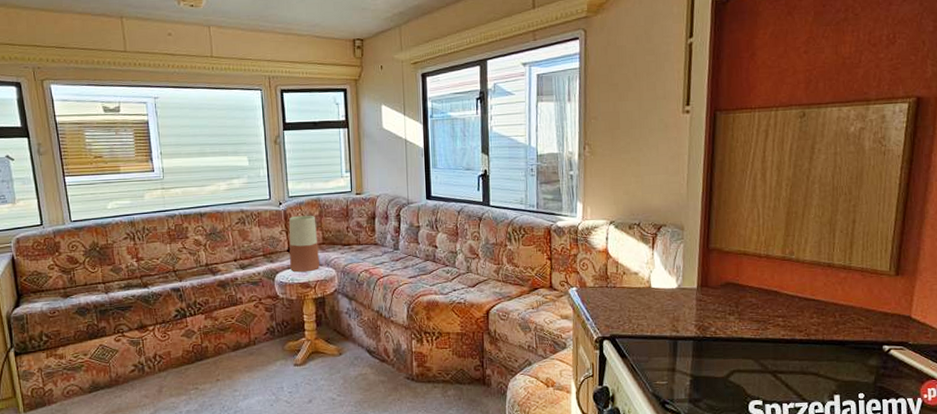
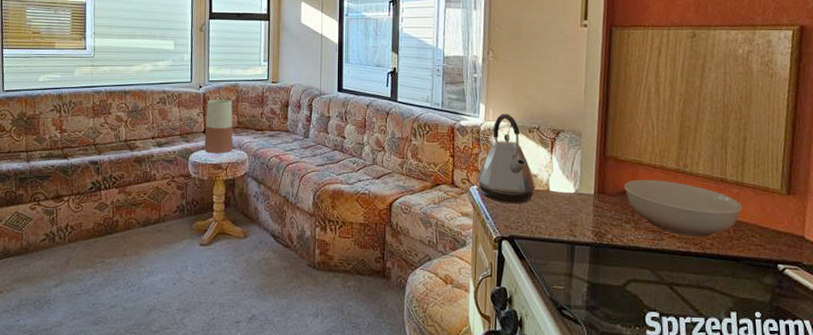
kettle: none [576,211,637,304] -> present [477,114,536,204]
bowl: none [728,269,850,325] -> present [624,179,743,238]

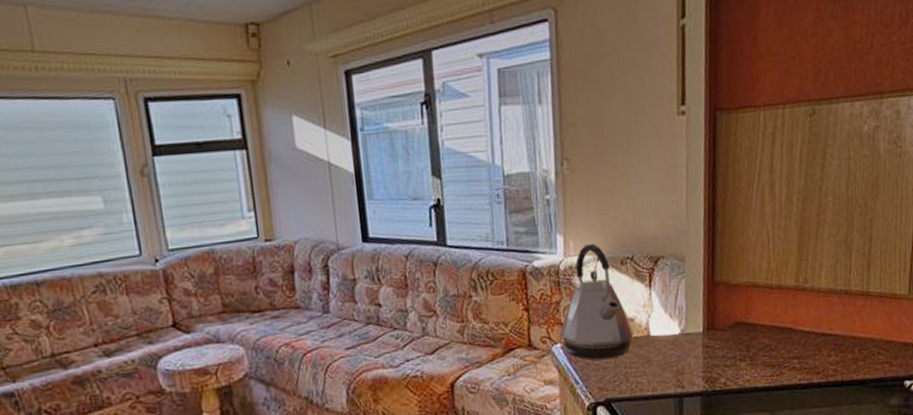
vase: present [204,99,233,154] -> none [170,274,221,355]
bowl: present [624,179,743,238] -> none [737,302,869,366]

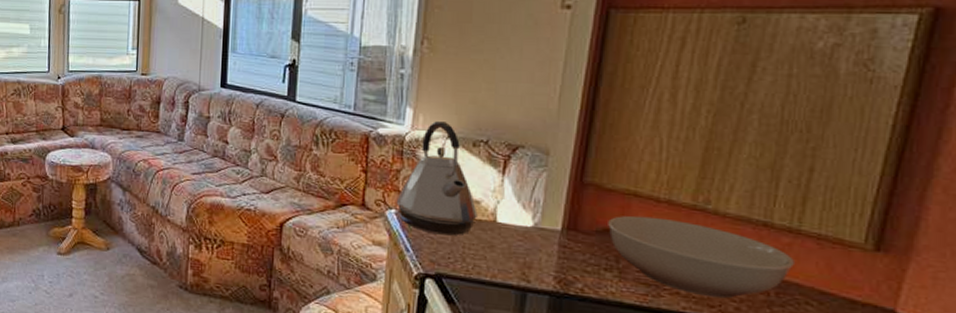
bowl: none [737,302,869,366] -> present [608,215,796,299]

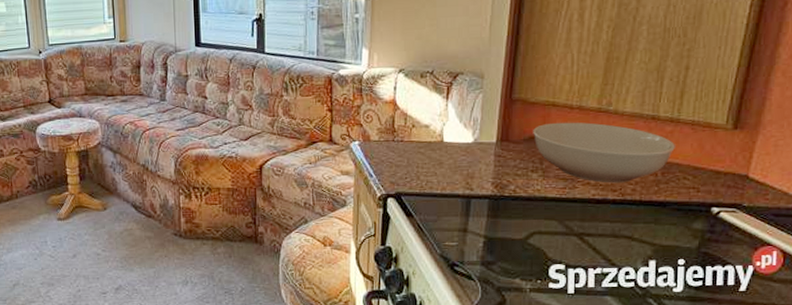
kettle: present [396,121,478,236] -> none [359,58,427,159]

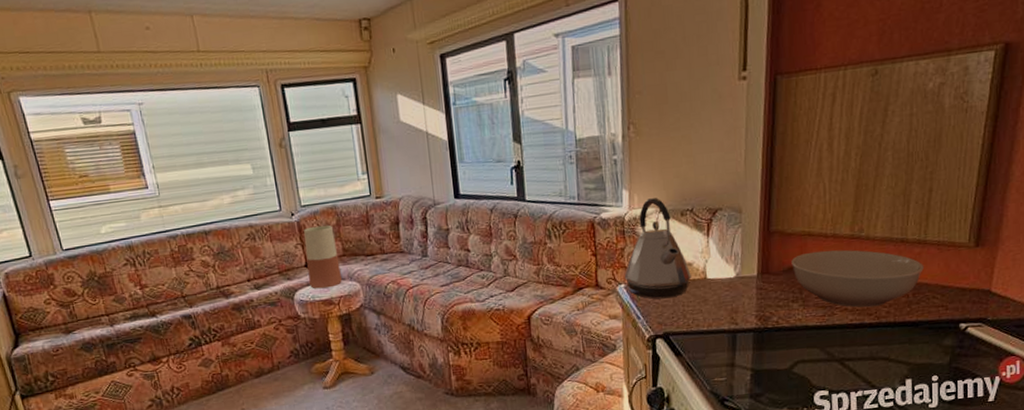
vase: none [49,64,82,125] -> present [303,225,342,289]
kettle: none [359,58,427,159] -> present [624,198,691,299]

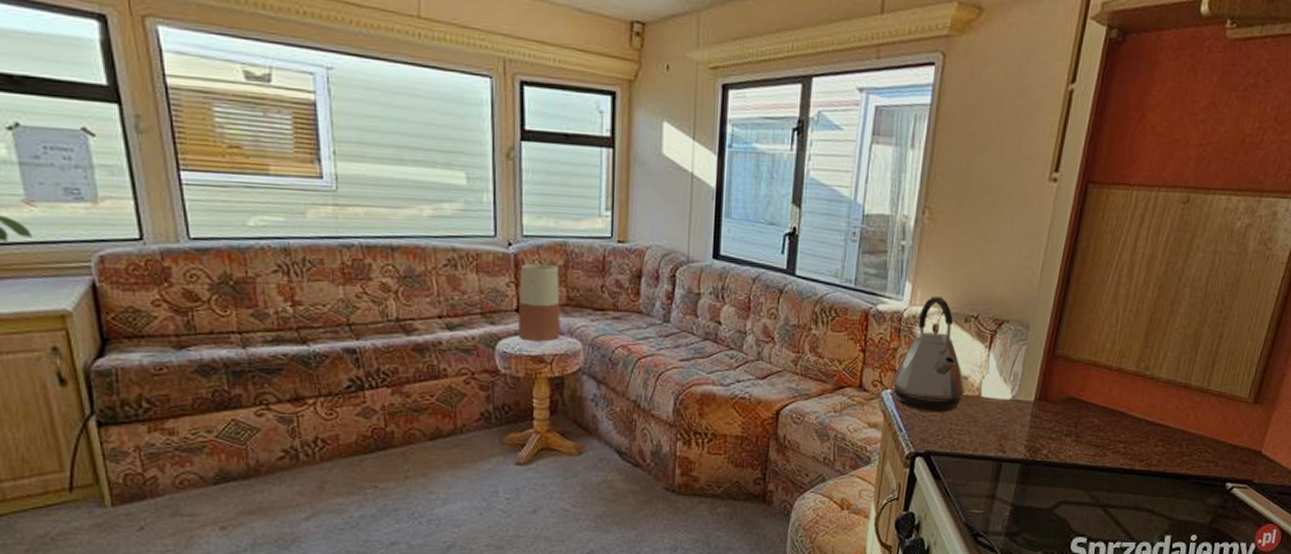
bowl: present [791,249,925,308] -> none [1071,384,1203,453]

